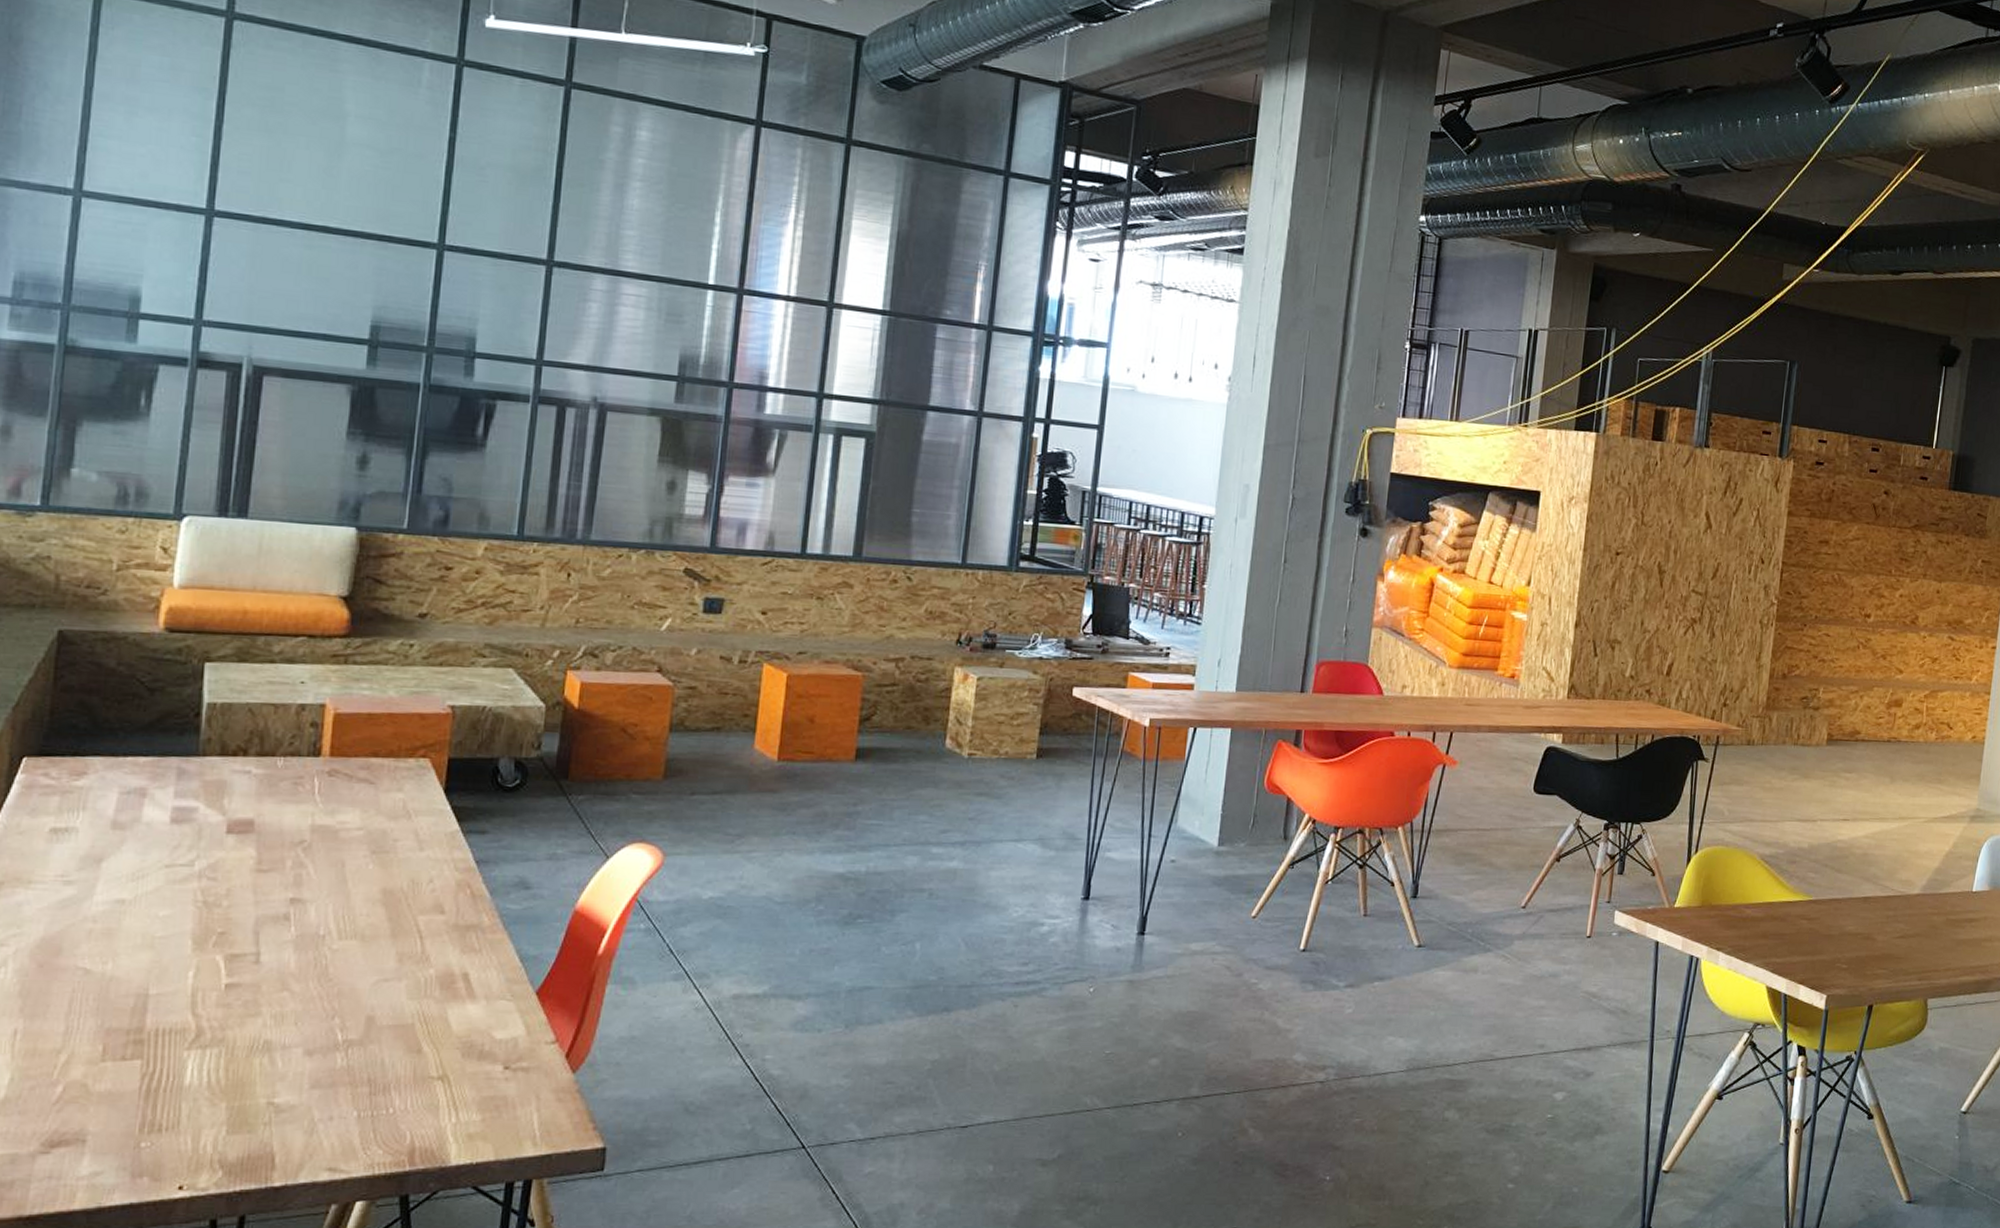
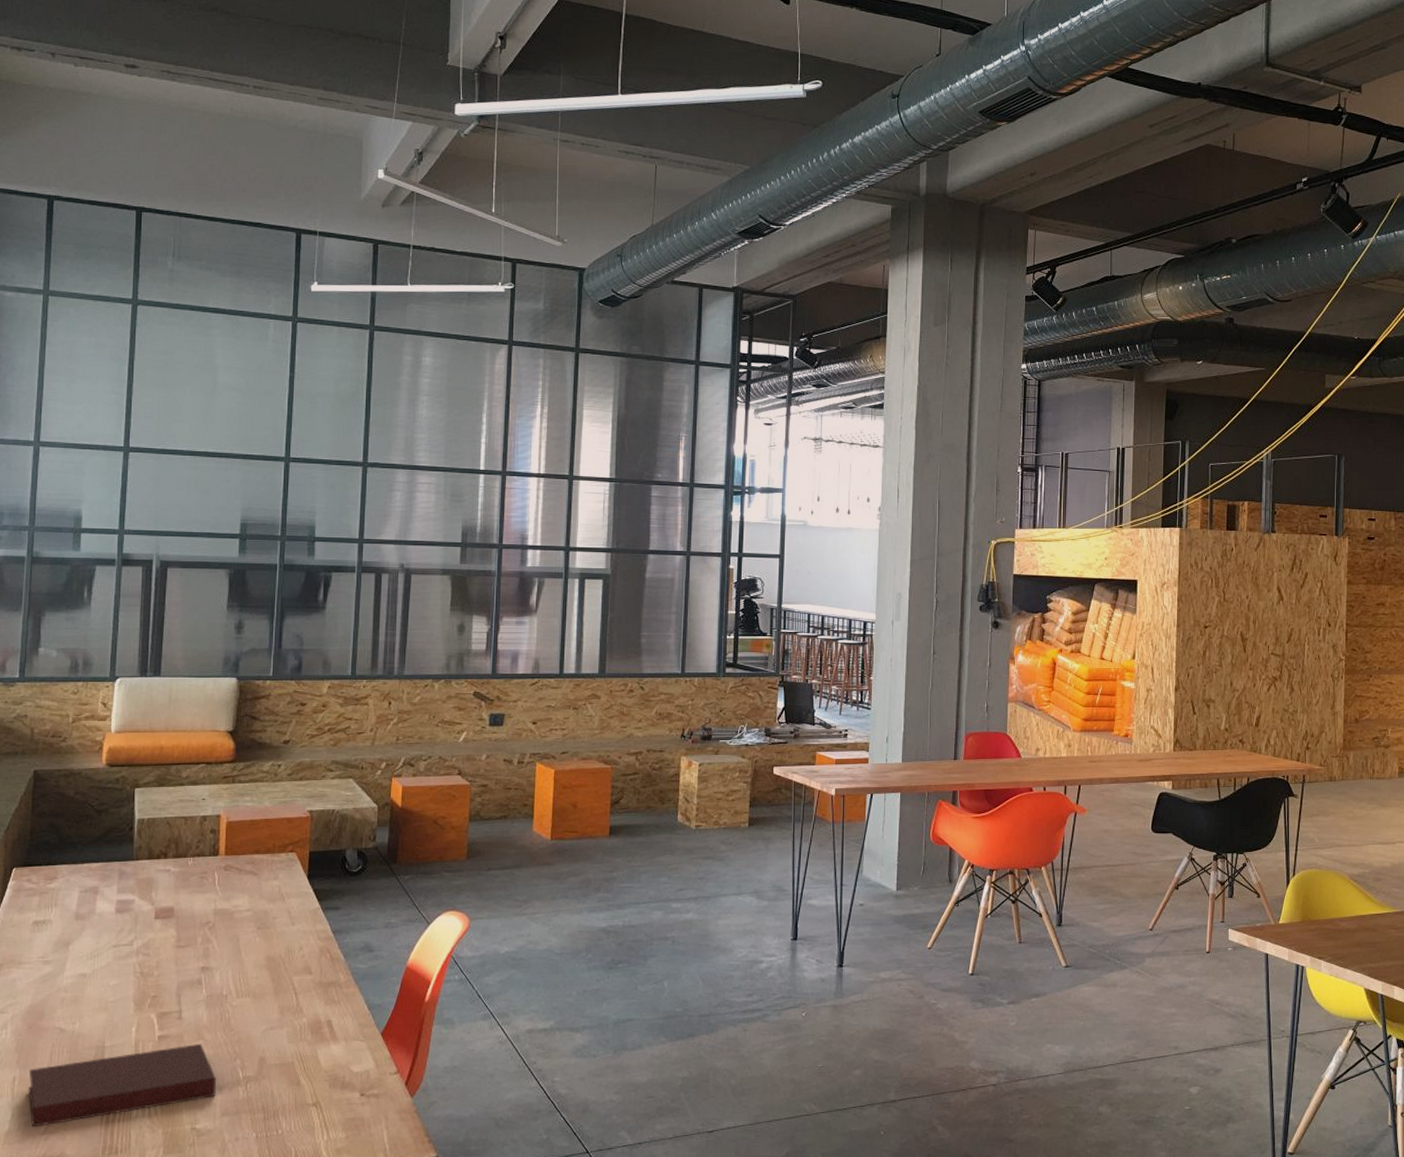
notebook: none [35,995,305,1095] -> present [28,1043,216,1128]

